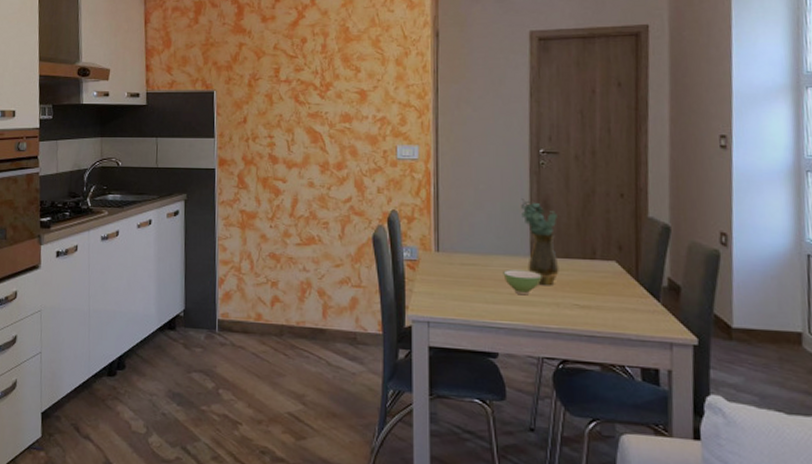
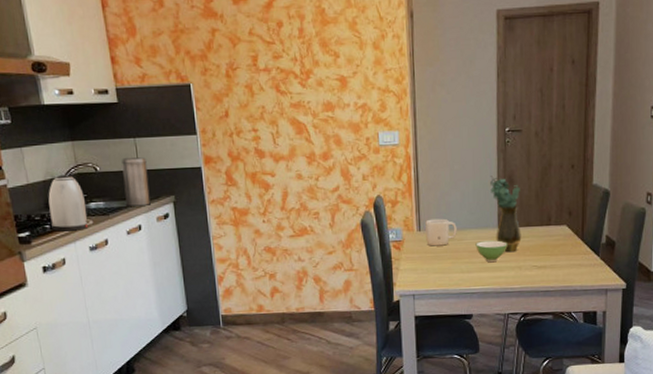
kettle: none [71,167,105,220] -> present [48,175,89,232]
canister: none [140,156,165,203] -> present [121,157,151,207]
mug: none [445,239,481,271] -> present [425,218,457,246]

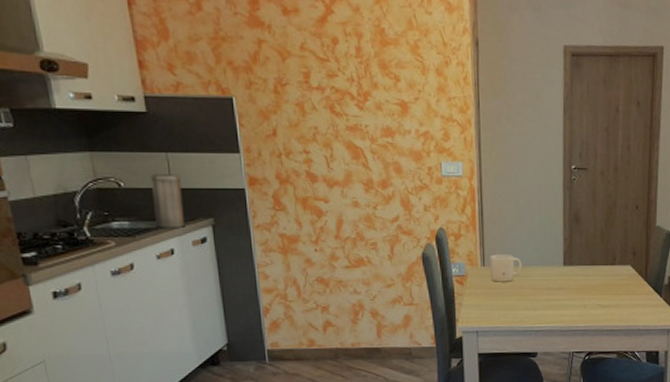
kettle: present [48,175,89,232] -> none [60,189,110,253]
bowl: present [475,240,508,263] -> none [541,278,573,301]
vase: present [490,176,522,252] -> none [556,213,587,290]

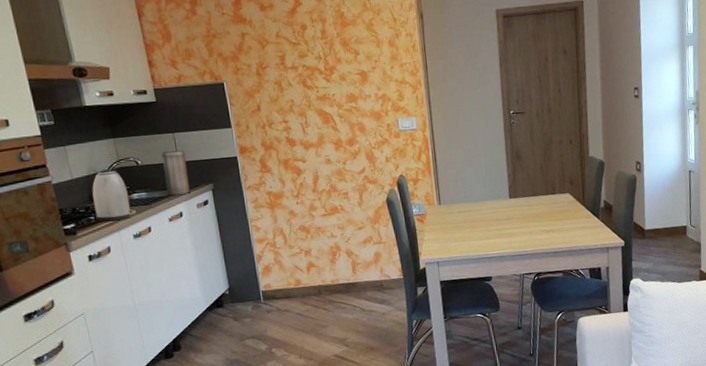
kettle: none [60,189,110,253] -> present [92,169,132,222]
mug: present [490,254,522,282] -> none [444,192,473,218]

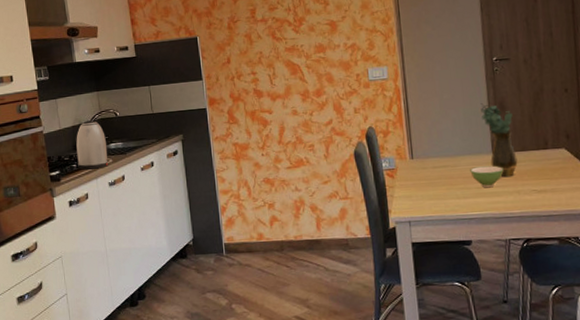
canister: present [161,150,191,196] -> none [138,102,162,146]
bowl: none [490,209,519,230] -> present [470,165,504,188]
vase: none [499,153,531,219] -> present [480,103,518,177]

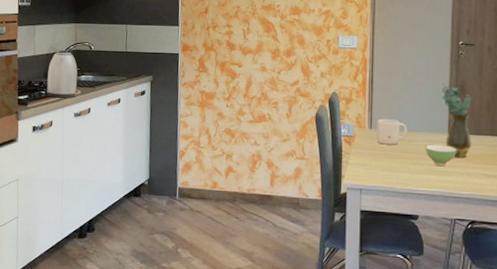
mug: none [417,146,450,174] -> present [376,118,407,145]

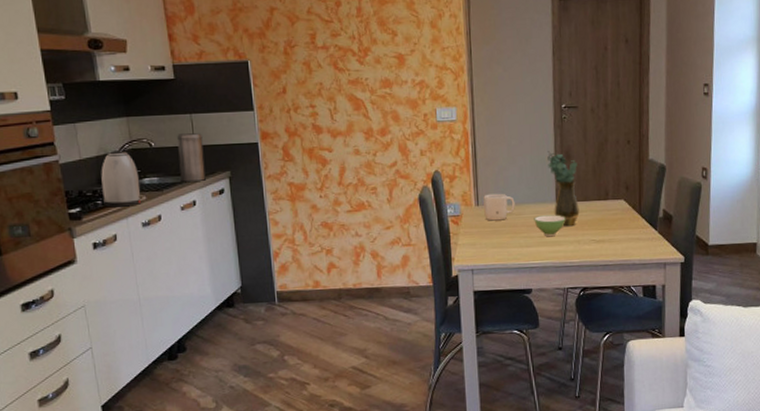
canister: none [111,41,134,83] -> present [177,133,206,183]

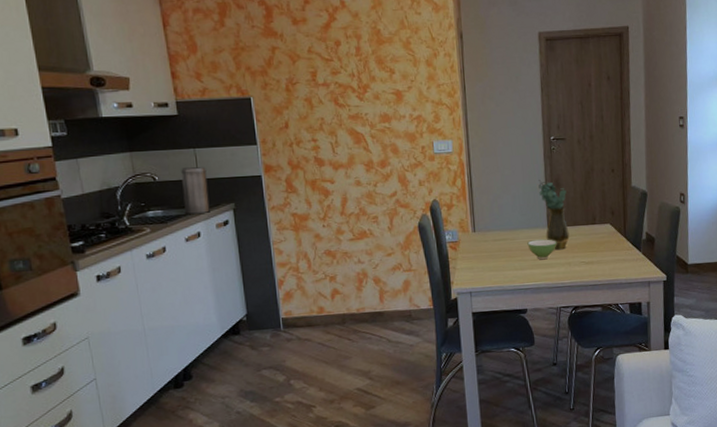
kettle: present [101,150,142,208] -> none [104,185,146,241]
mug: present [483,193,515,221] -> none [479,220,510,246]

